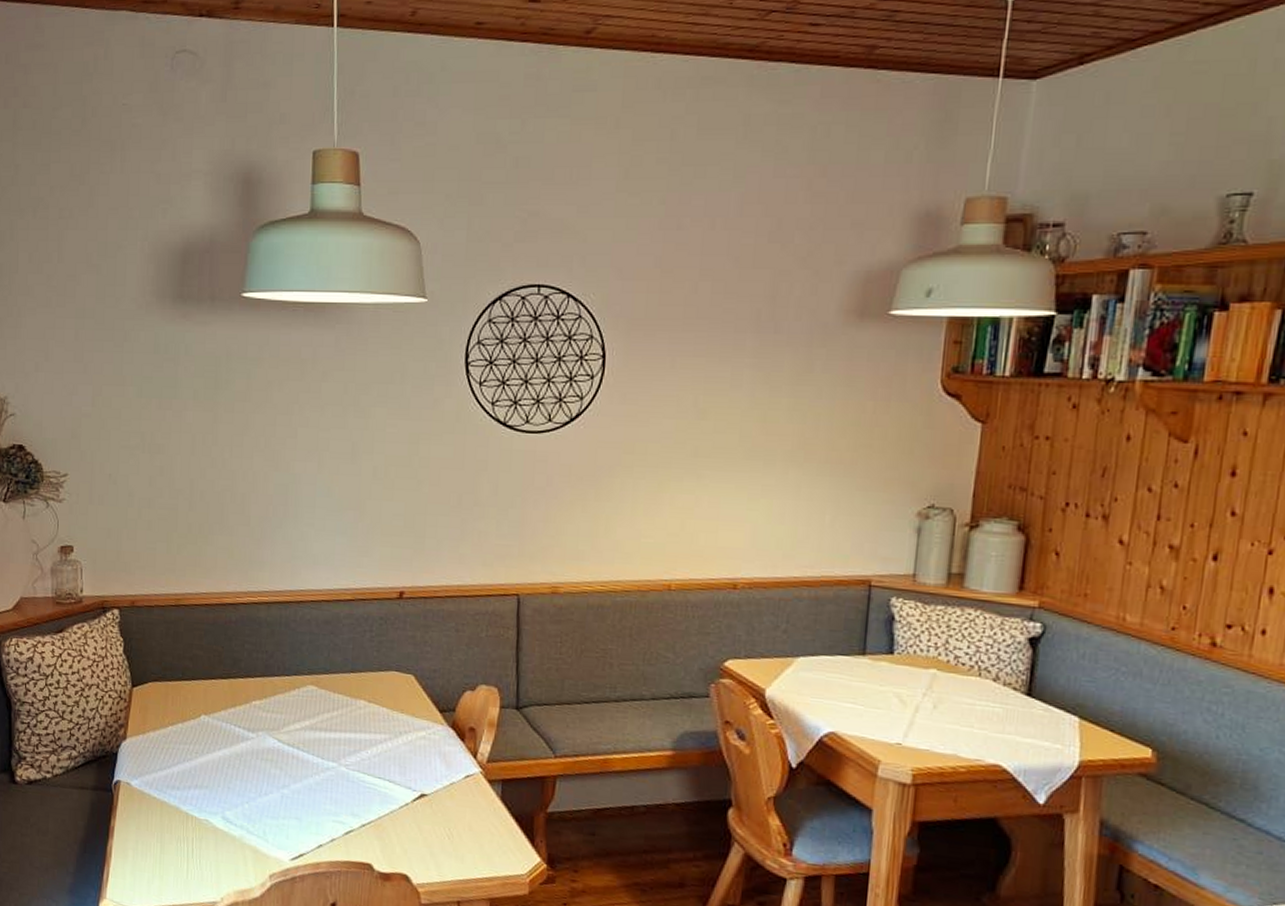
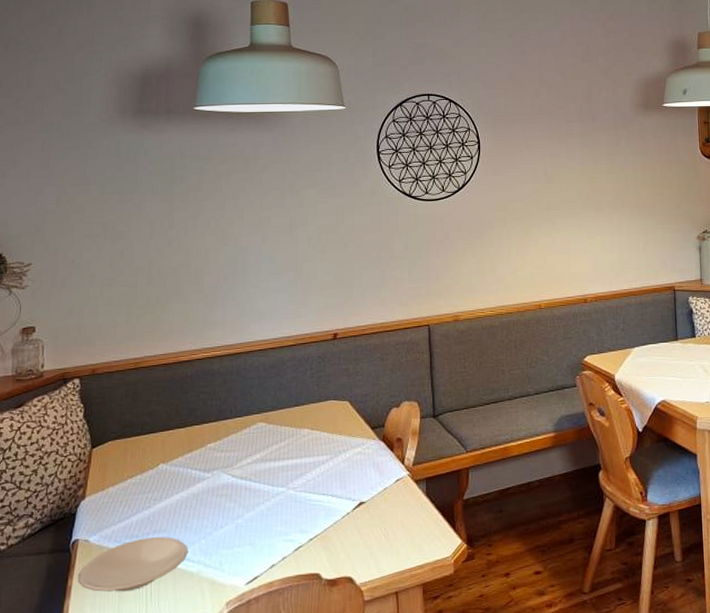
saucer: none [120,791,231,843] -> present [77,537,188,592]

